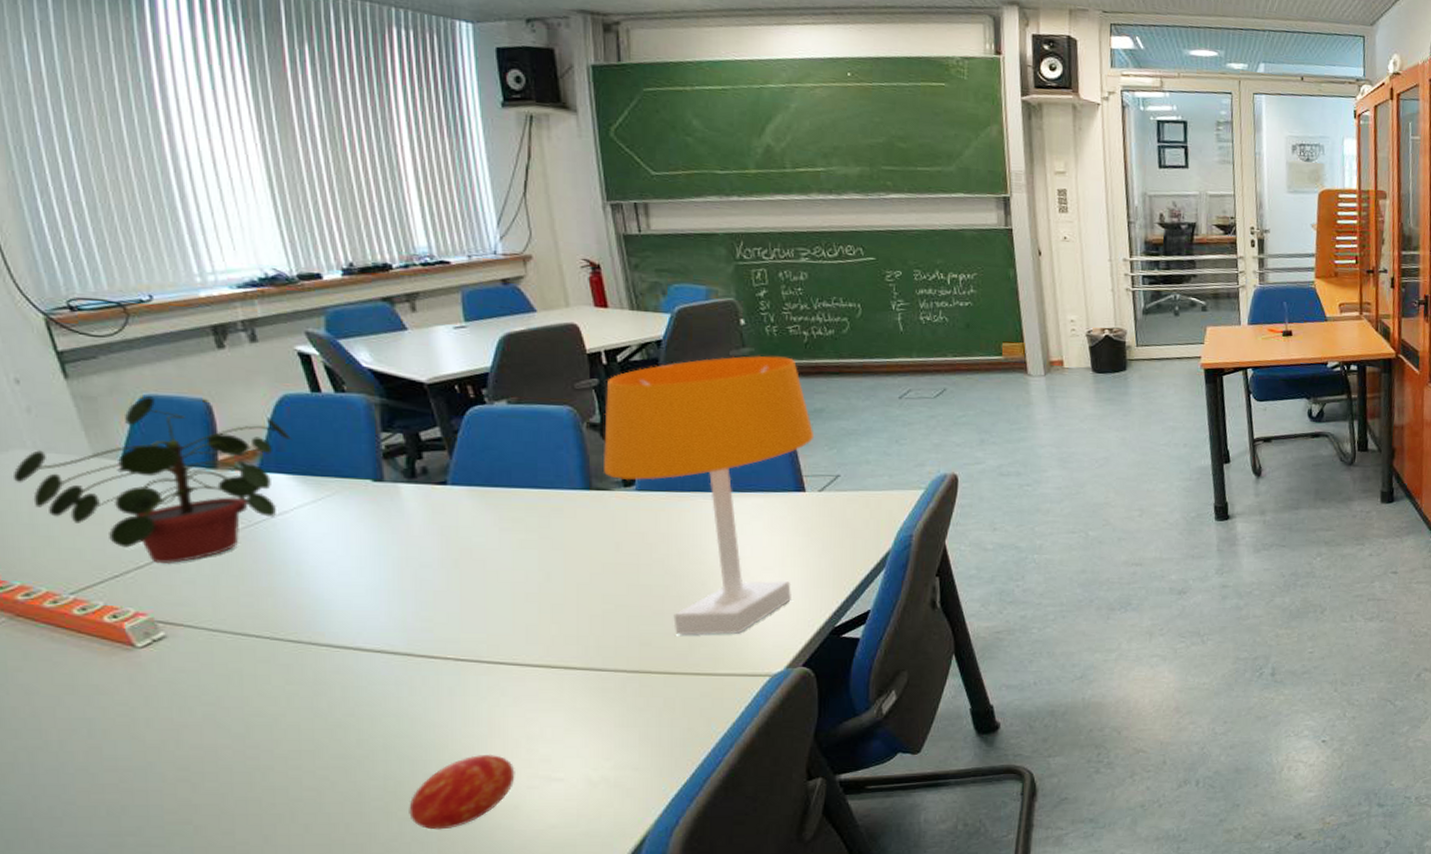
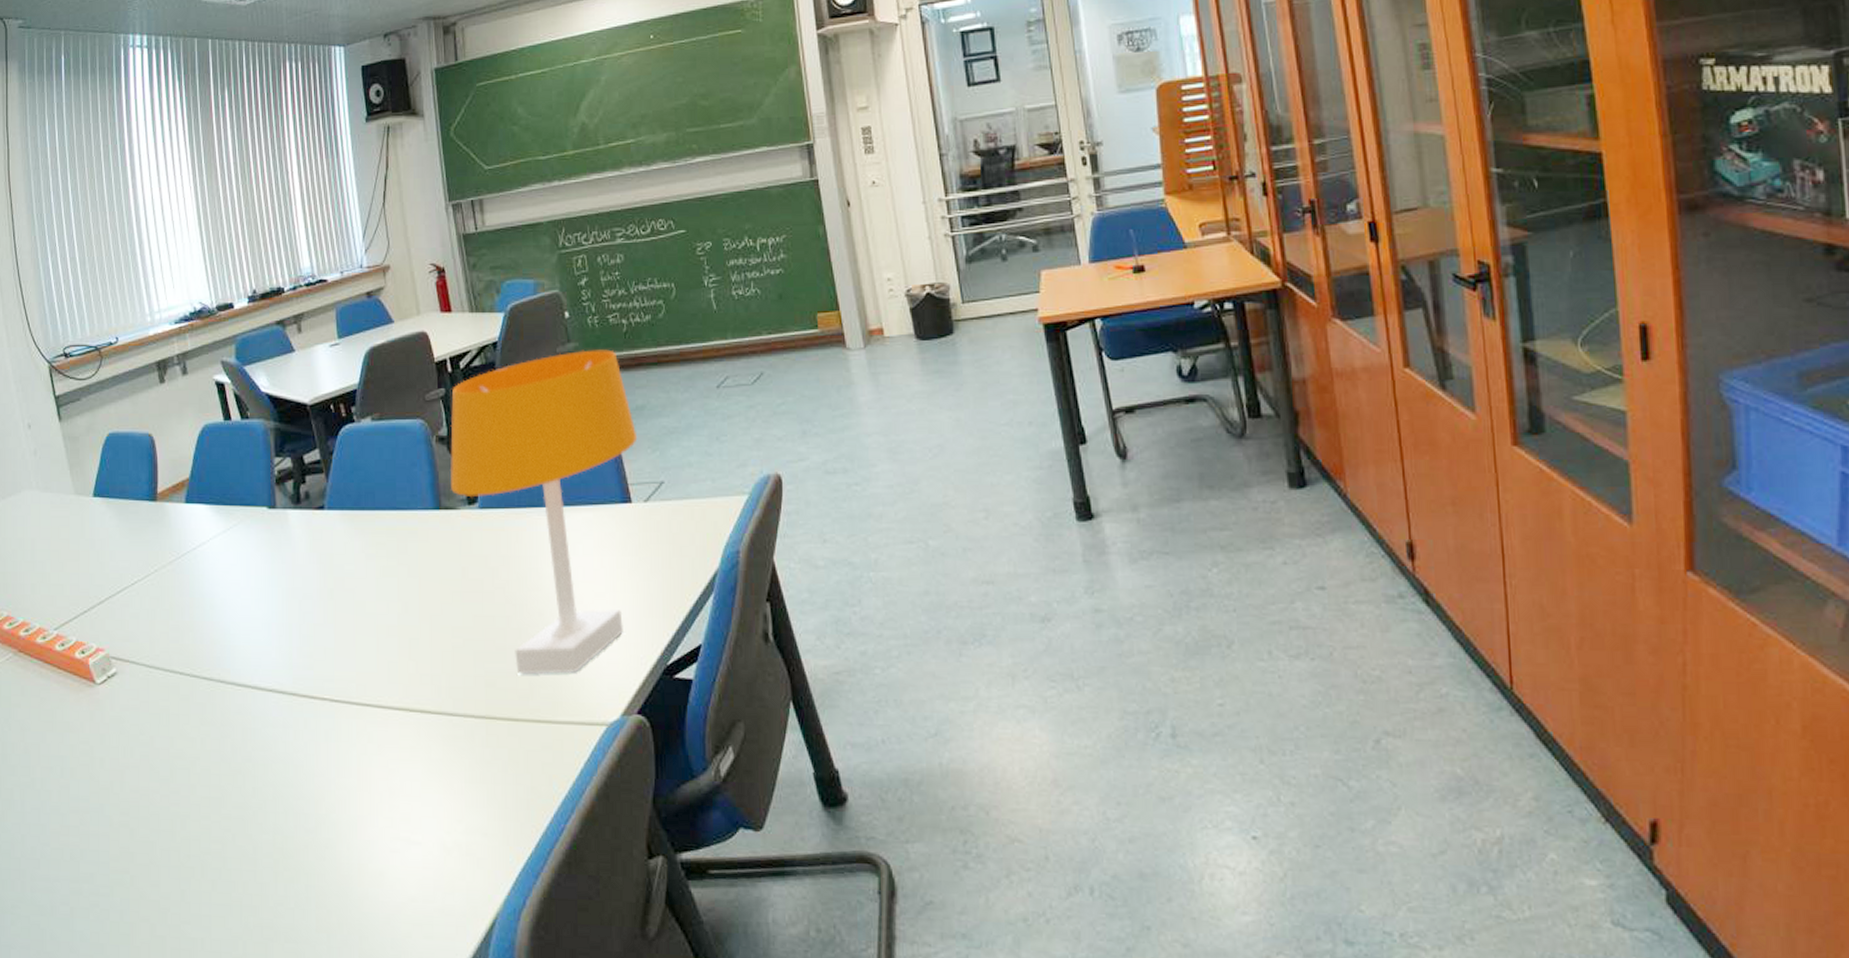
potted plant: present [12,396,293,565] -> none [22,434,210,599]
apple: present [409,754,515,830] -> none [293,809,380,896]

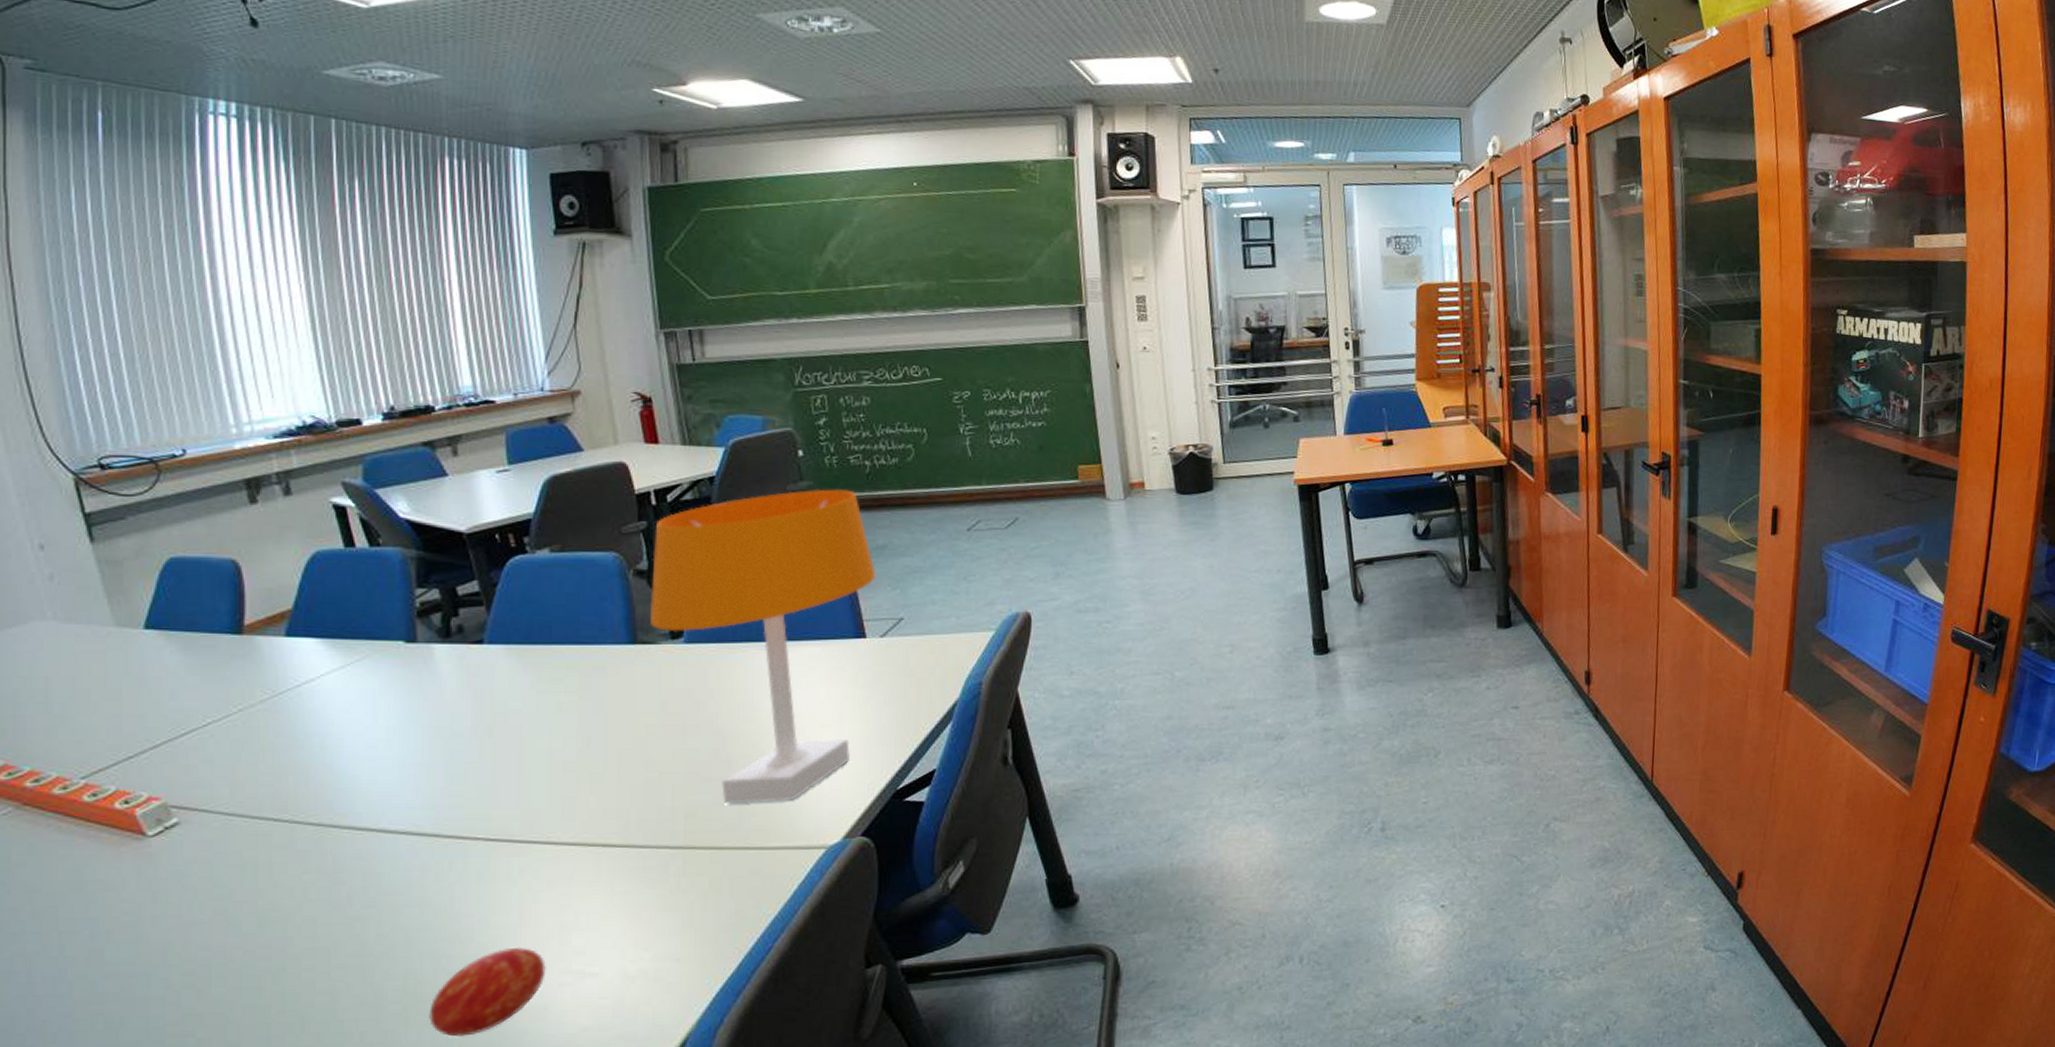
apple: none [293,809,380,896] -> present [429,947,546,1037]

